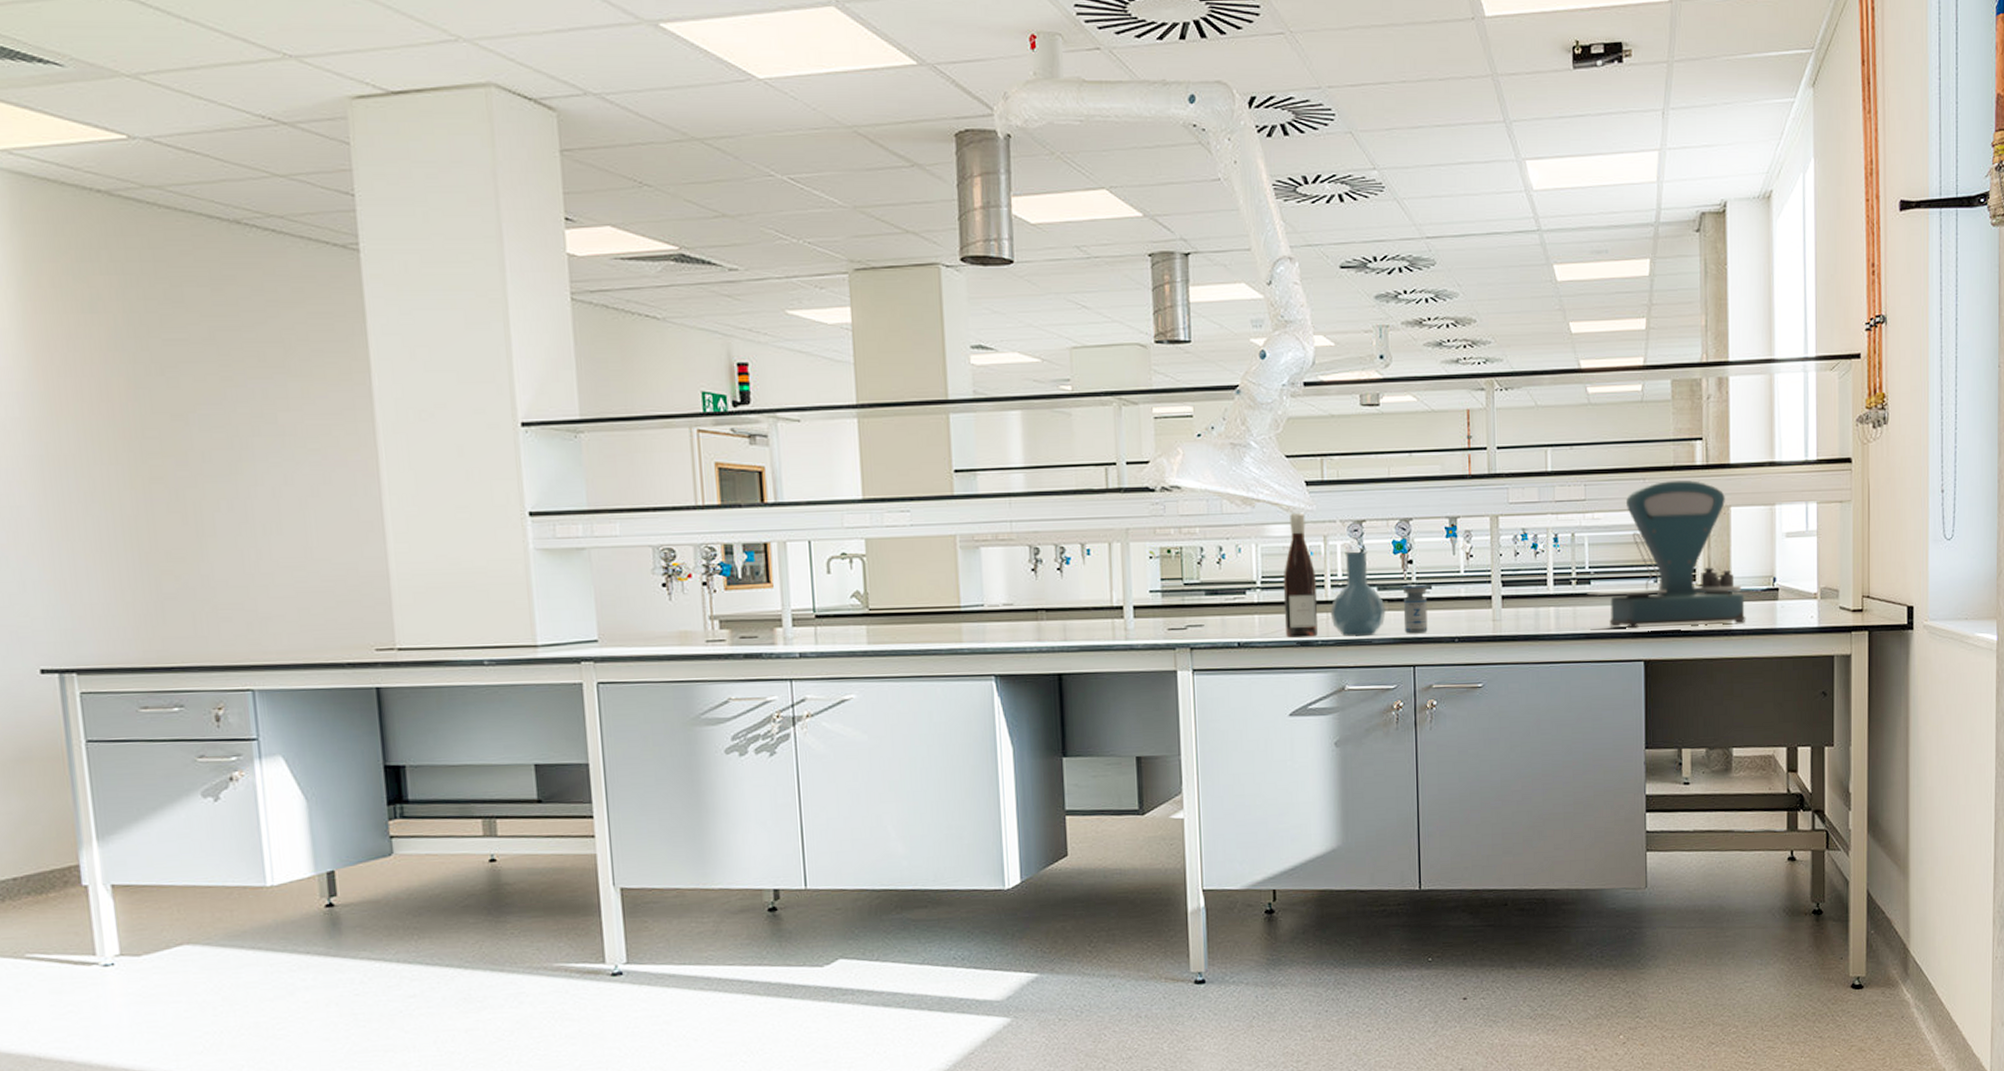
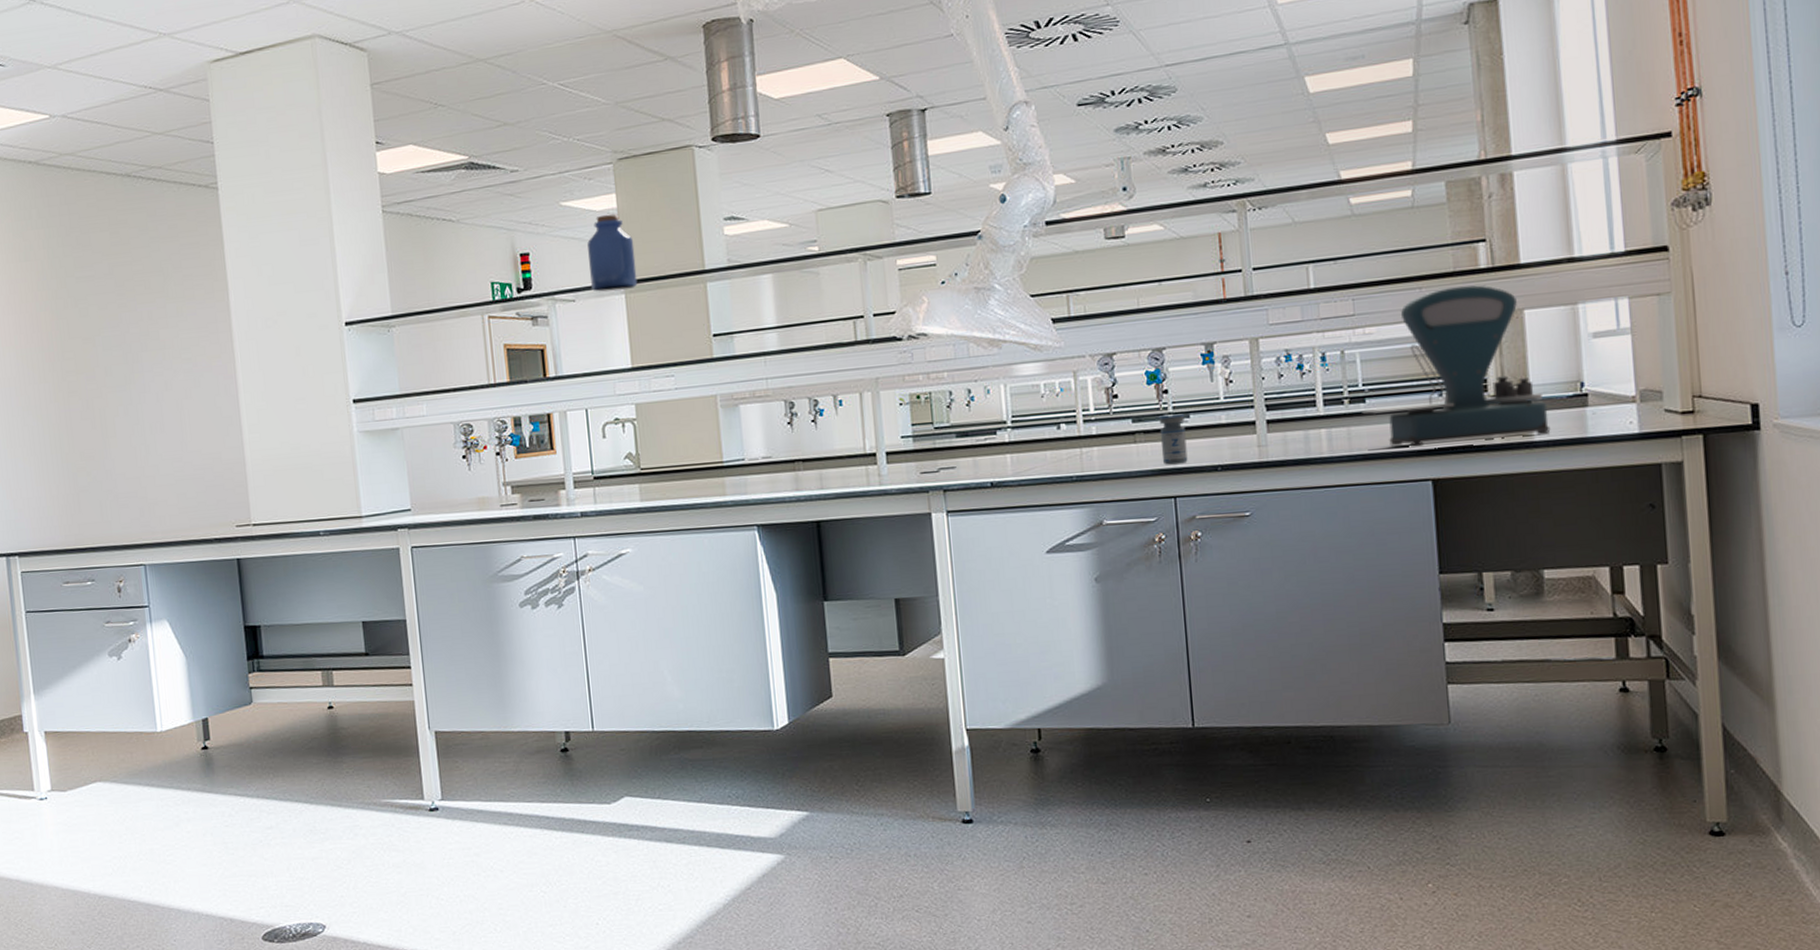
jar: none [816,329,873,415] -> present [587,214,638,293]
bottle: present [1283,512,1318,639] -> none [1033,350,1072,476]
flask: present [1330,551,1386,637] -> none [1084,383,1142,471]

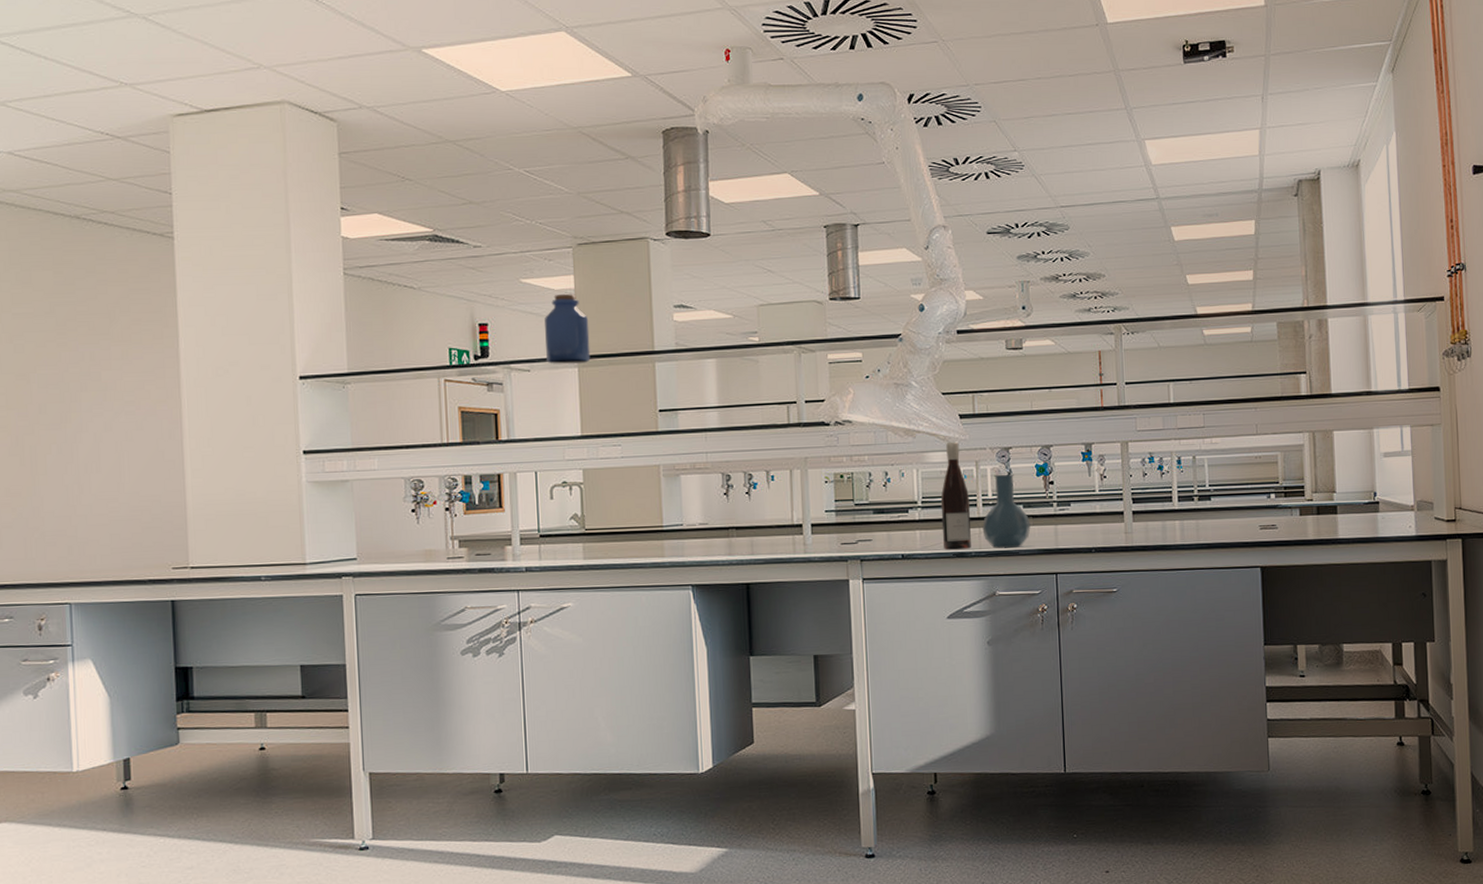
bottle: none [1033,350,1072,476] -> present [940,441,971,551]
flask: none [1084,383,1142,471] -> present [982,474,1031,549]
medicine bottle: present [1158,413,1188,465] -> none [1045,502,1068,546]
scale: present [1362,285,1551,447] -> none [1208,409,1351,539]

